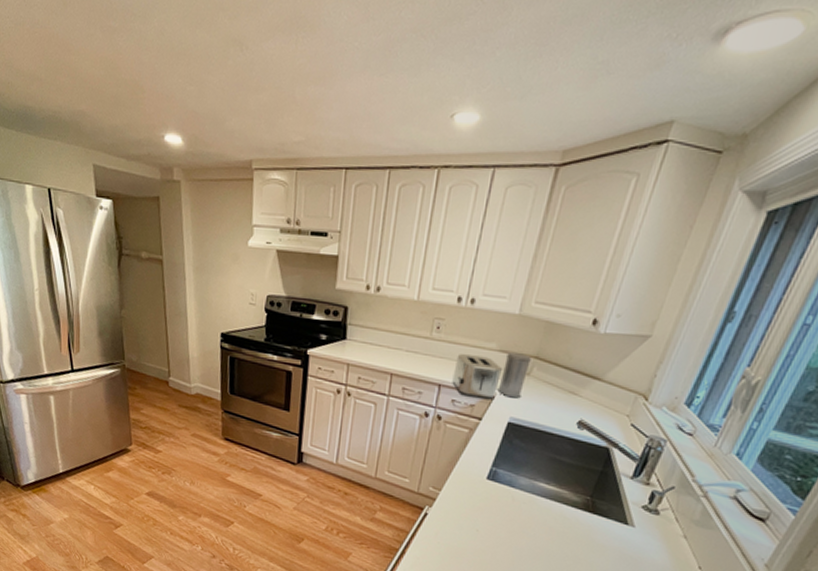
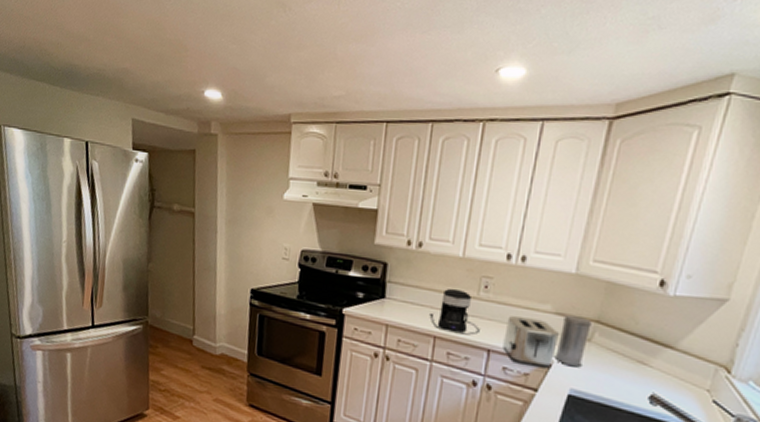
coffee maker: none [387,329,432,372] -> present [429,288,480,335]

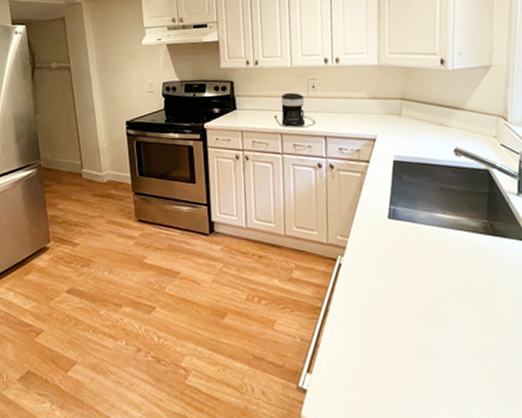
toaster: present [502,316,559,369] -> none [334,105,377,144]
canister: present [554,314,592,368] -> none [376,96,399,138]

